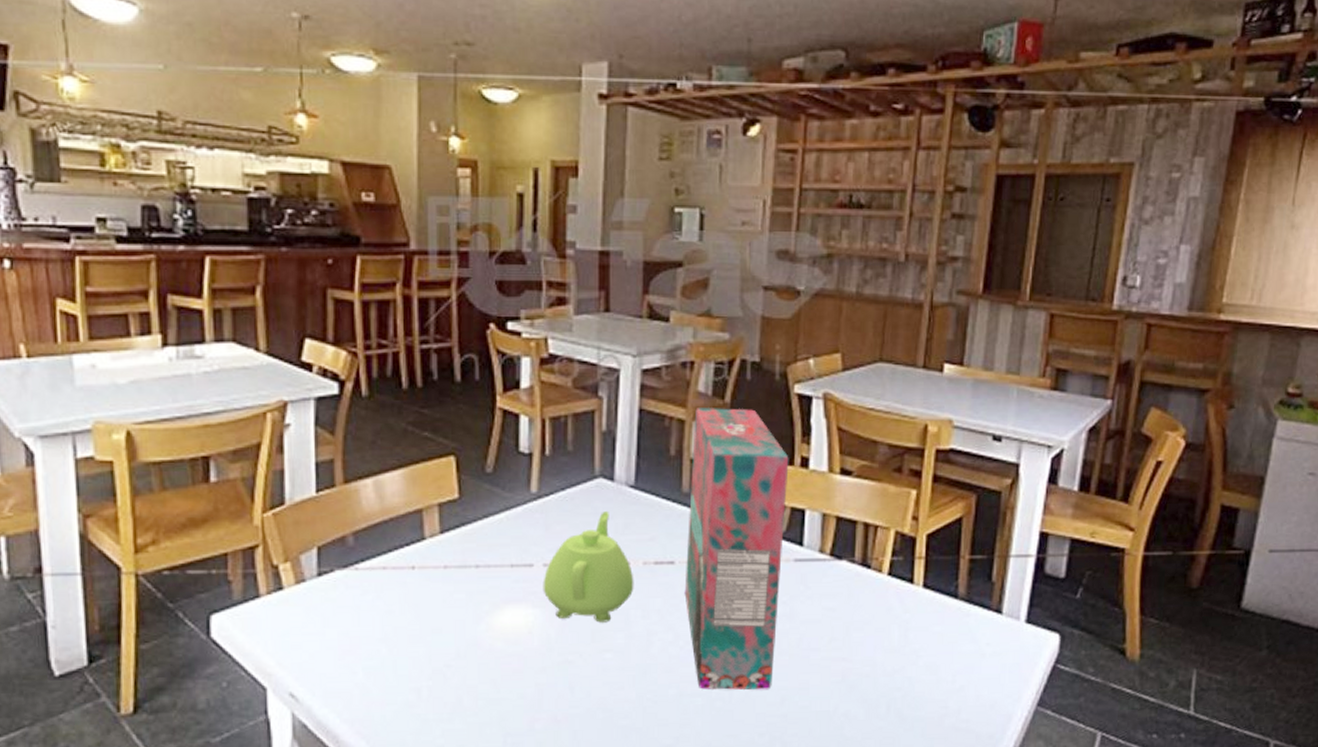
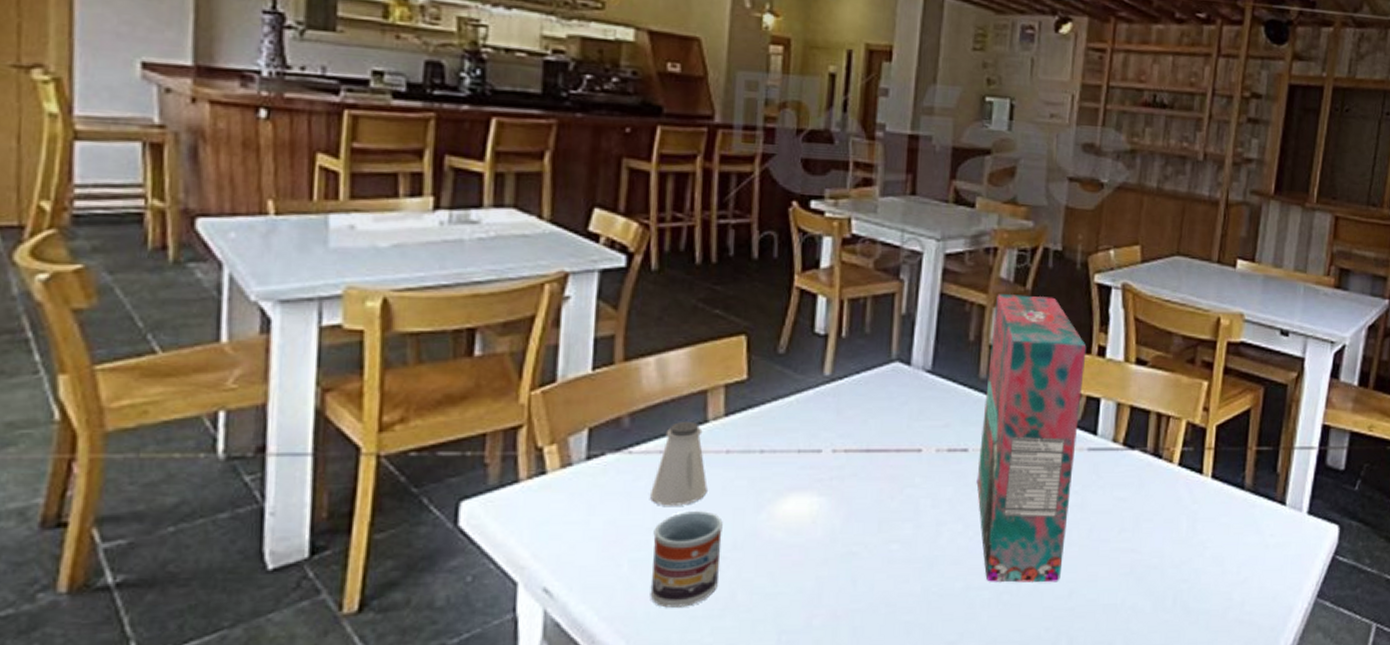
saltshaker: none [378,538,429,618] -> present [650,421,708,506]
cup: none [383,623,446,712] -> present [650,511,723,608]
teapot: present [543,510,634,623] -> none [830,395,926,512]

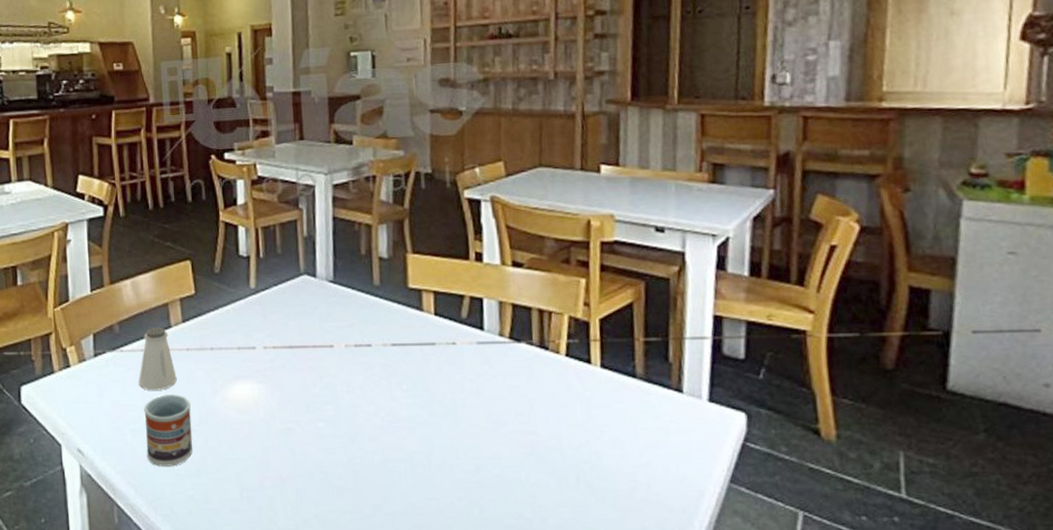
cereal box: present [976,294,1087,583] -> none [379,213,466,459]

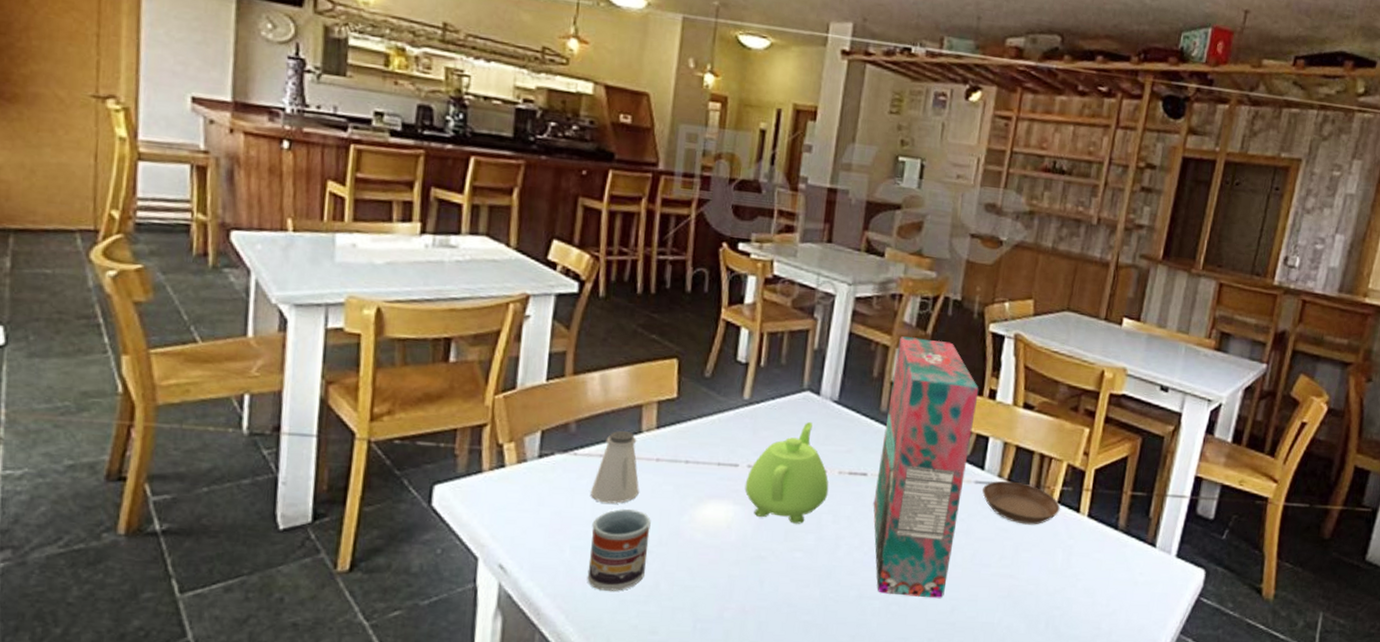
teapot: none [264,302,339,396] -> present [744,421,829,524]
cereal box: none [379,213,466,459] -> present [873,336,979,599]
saucer: none [486,338,570,380] -> present [982,480,1061,525]

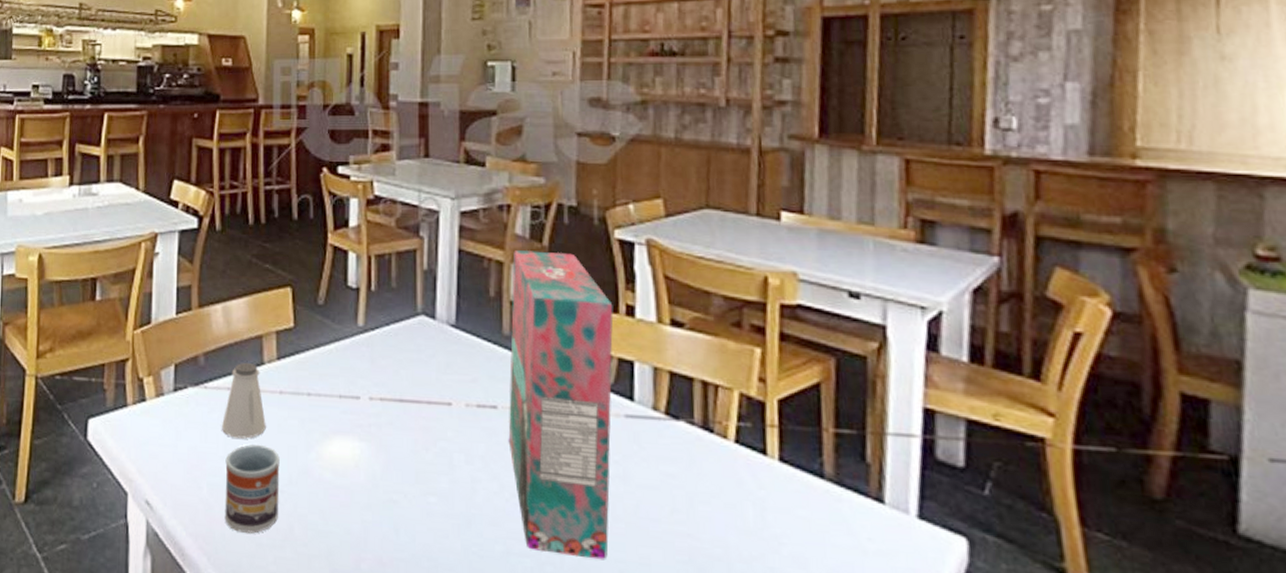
teapot: present [744,421,829,524] -> none [369,348,457,464]
saucer: present [982,480,1061,525] -> none [636,414,740,471]

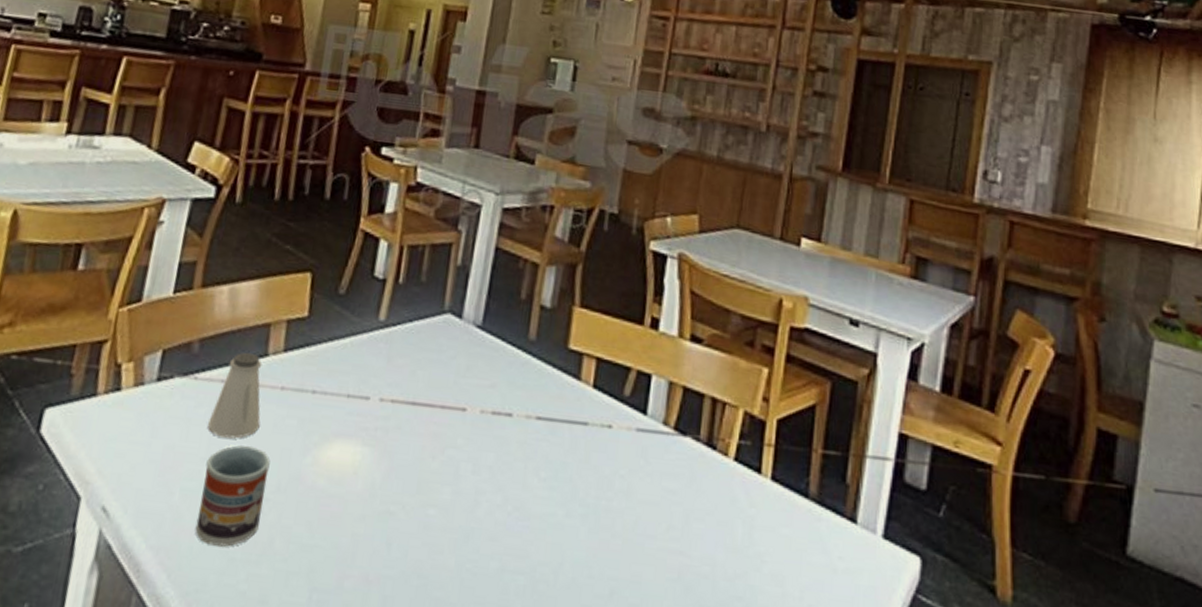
cereal box: present [508,250,614,560] -> none [518,253,639,578]

